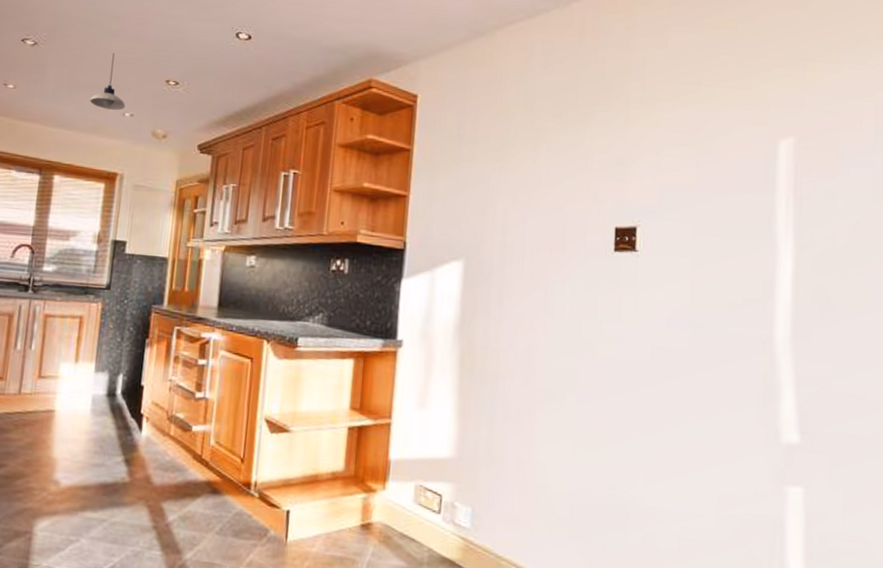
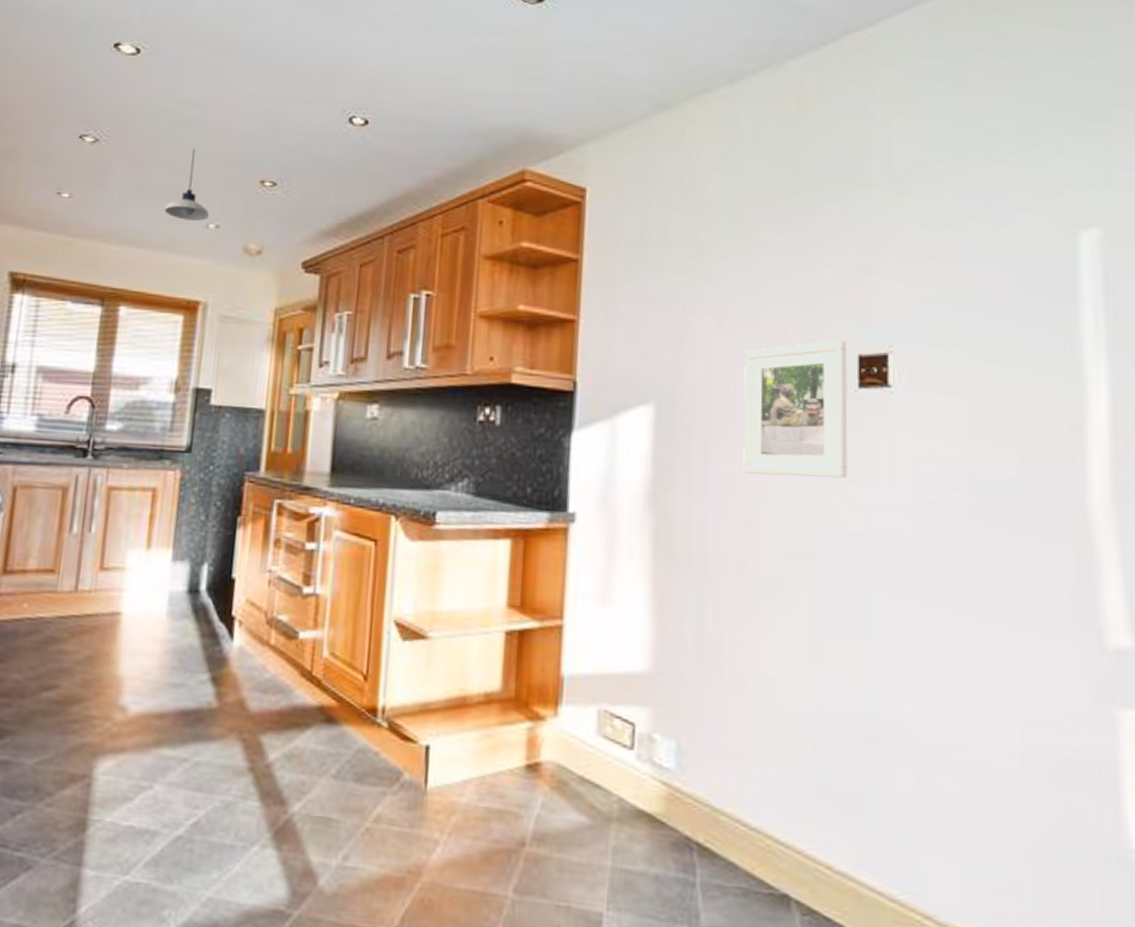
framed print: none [527,215,607,318] -> present [743,340,848,478]

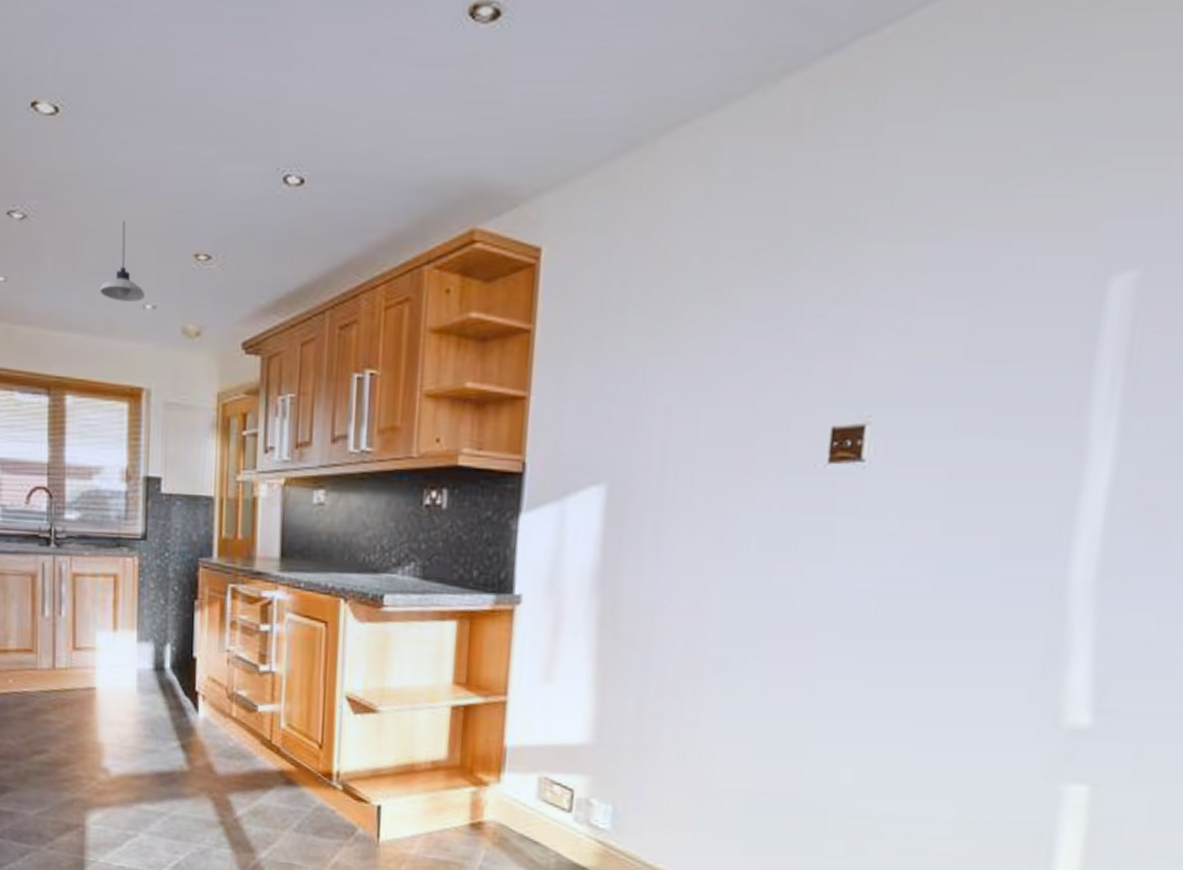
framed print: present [743,340,848,478] -> none [695,411,820,558]

